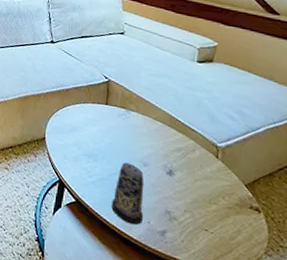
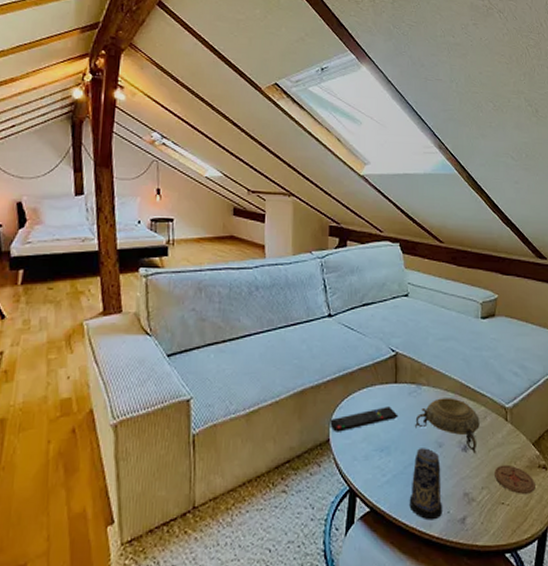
remote control: none [46,121,107,135] -> present [330,406,398,432]
decorative bowl: none [121,124,188,180] -> present [414,398,480,454]
coaster: none [200,196,245,230] -> present [495,464,535,494]

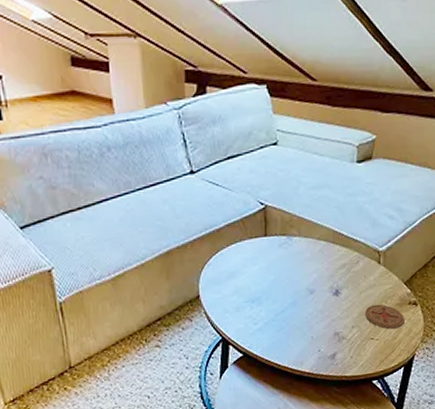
remote control: present [330,406,398,432] -> none [199,259,269,289]
candle: present [409,448,443,521] -> none [281,295,314,360]
decorative bowl: present [414,398,480,454] -> none [285,246,352,297]

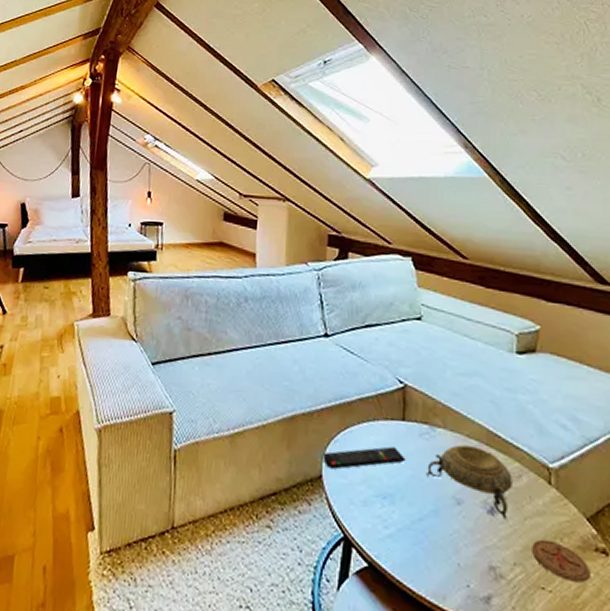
remote control: none [199,259,269,289] -> present [323,446,406,469]
decorative bowl: none [285,246,352,297] -> present [425,445,512,520]

